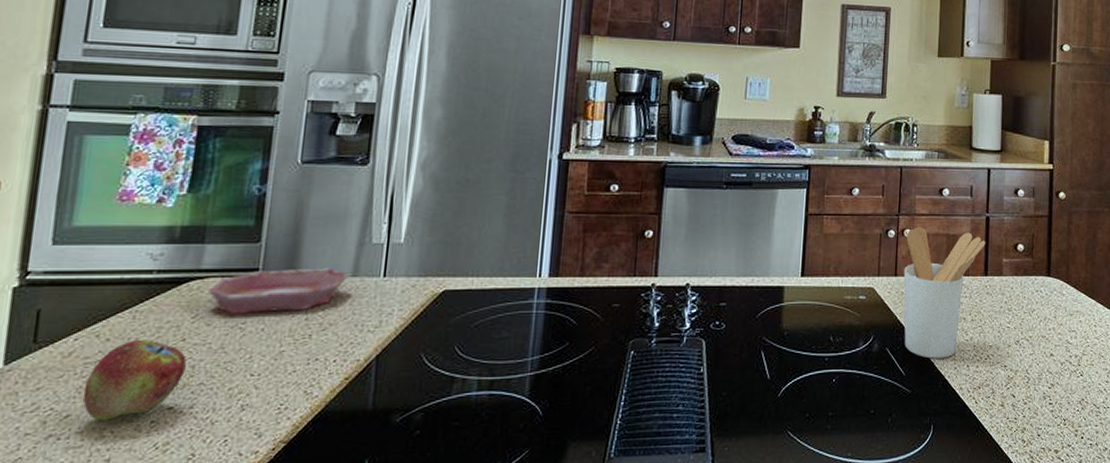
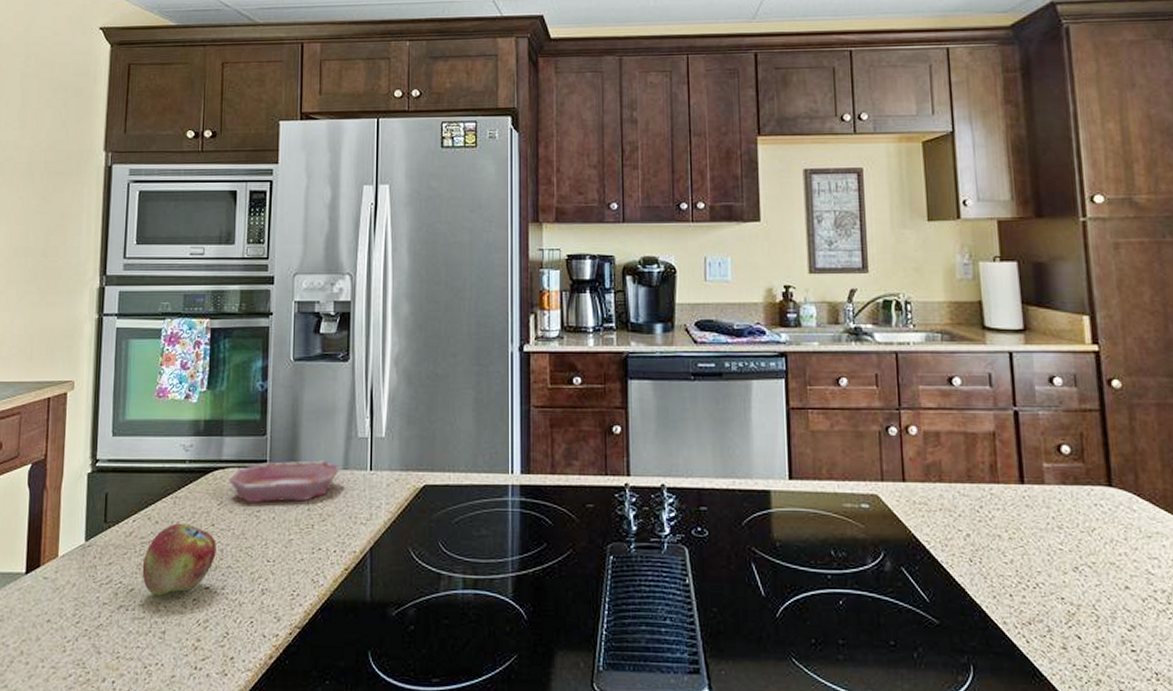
utensil holder: present [903,227,986,359] -> none [912,423,1017,584]

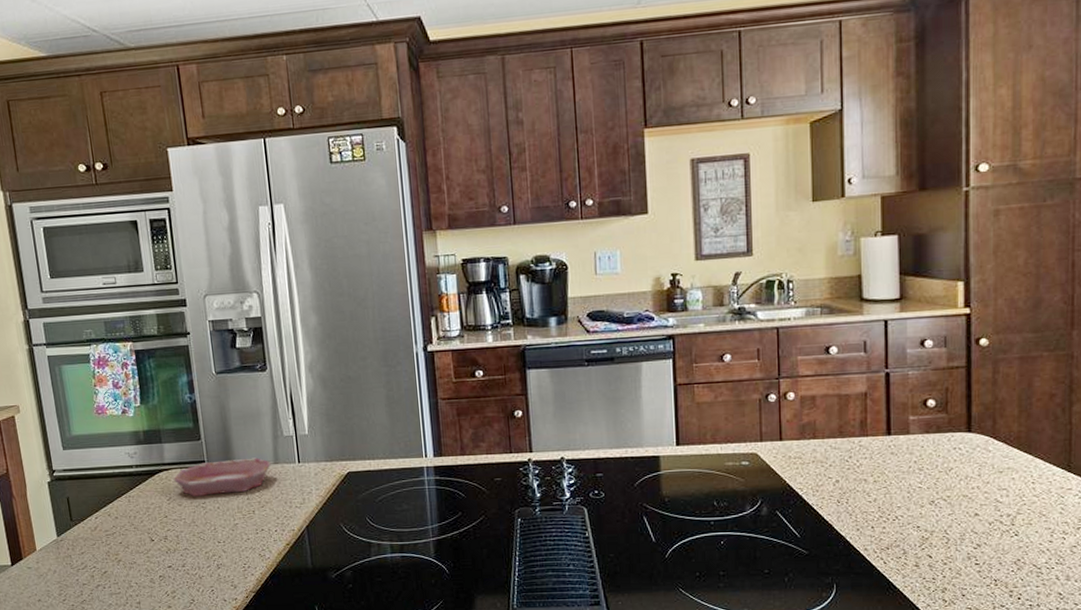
fruit: present [142,523,216,596] -> none [110,517,173,575]

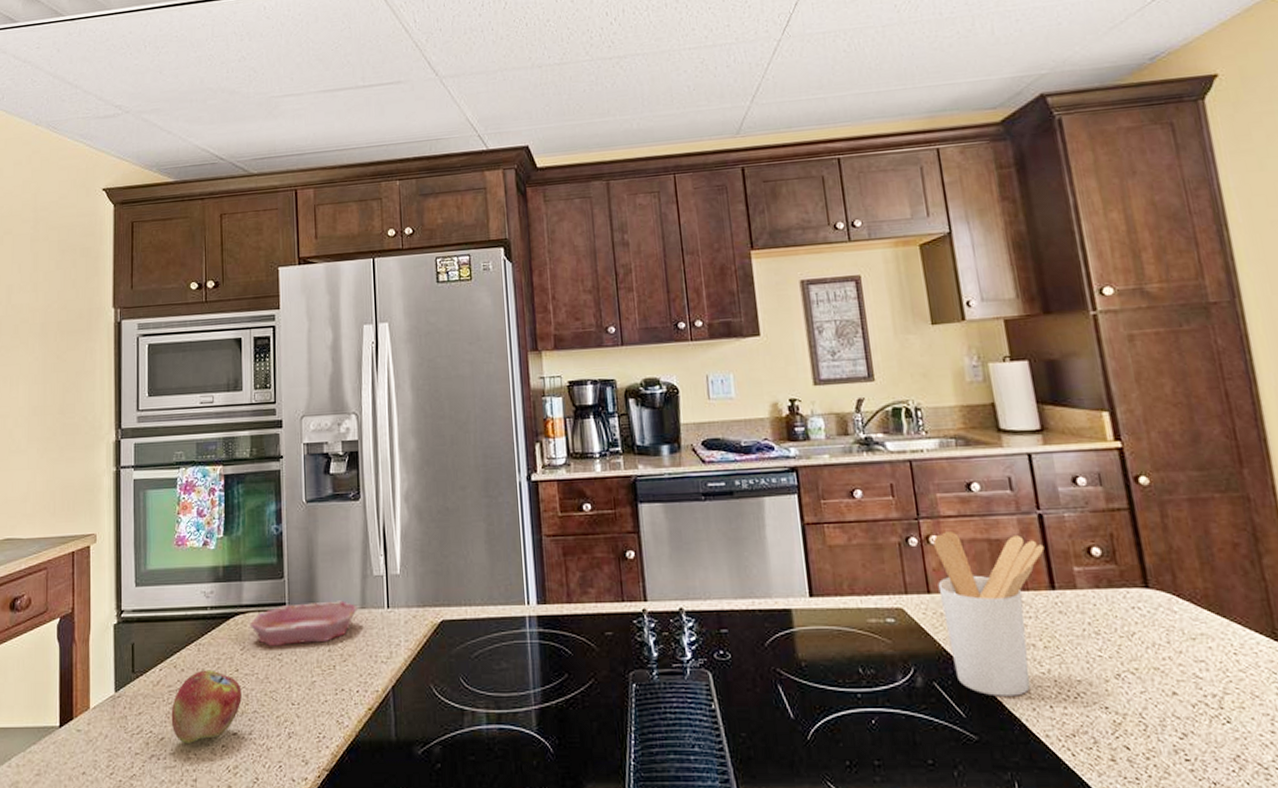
fruit: none [110,517,173,575] -> present [171,669,242,743]
utensil holder: none [790,389,887,521] -> present [933,532,1044,697]

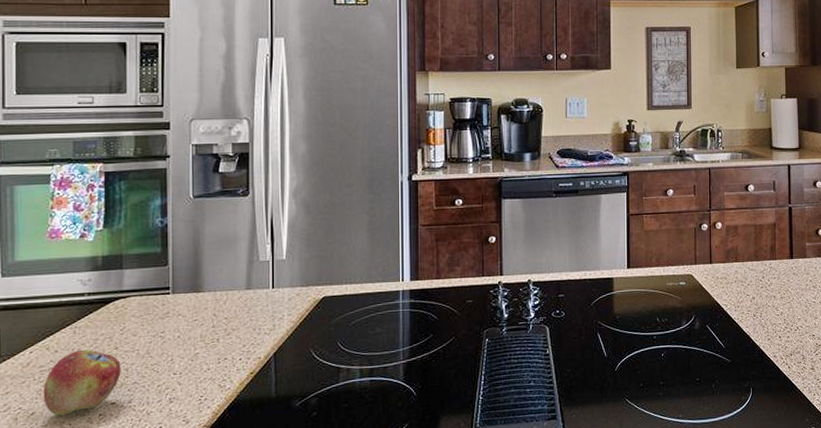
bowl: present [249,600,357,647] -> none [130,283,243,326]
utensil holder: present [933,532,1044,697] -> none [718,220,790,332]

